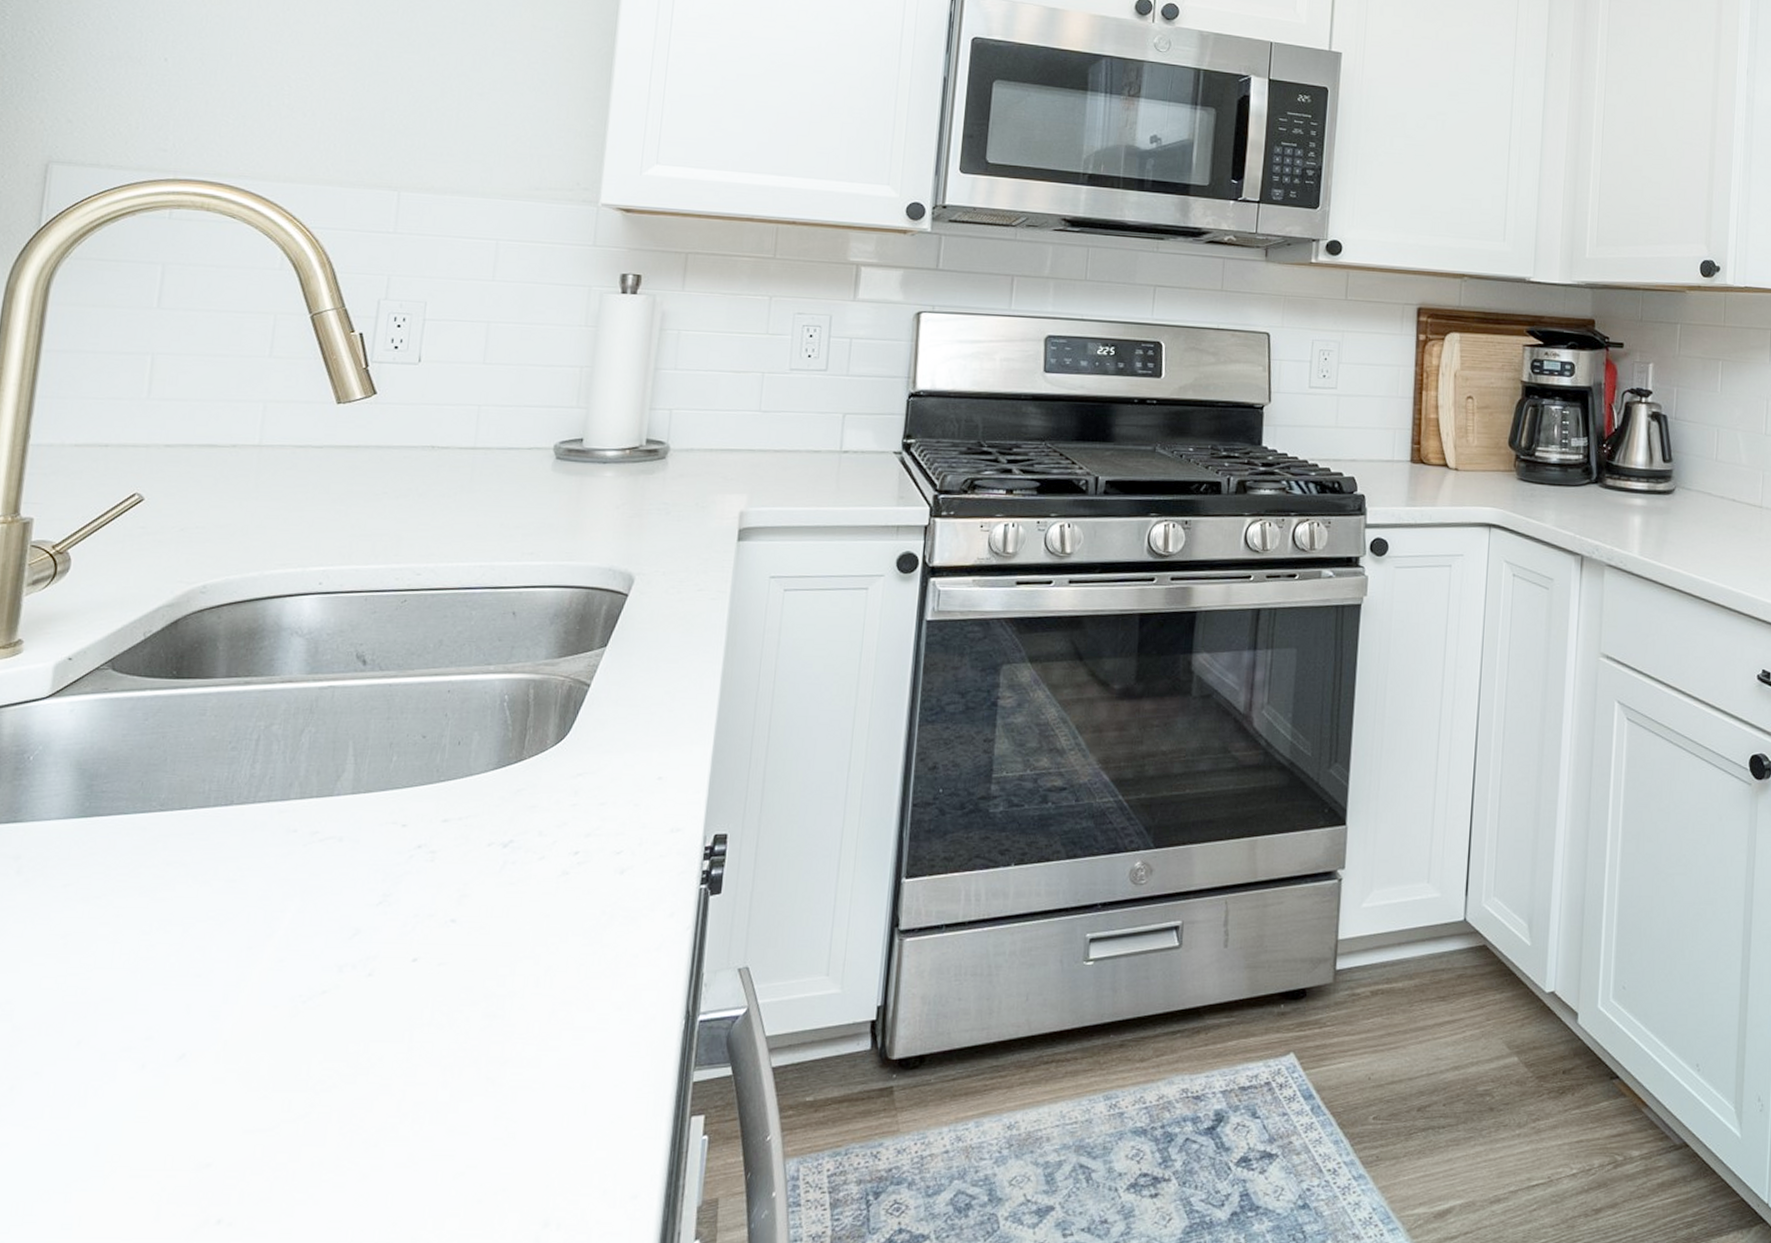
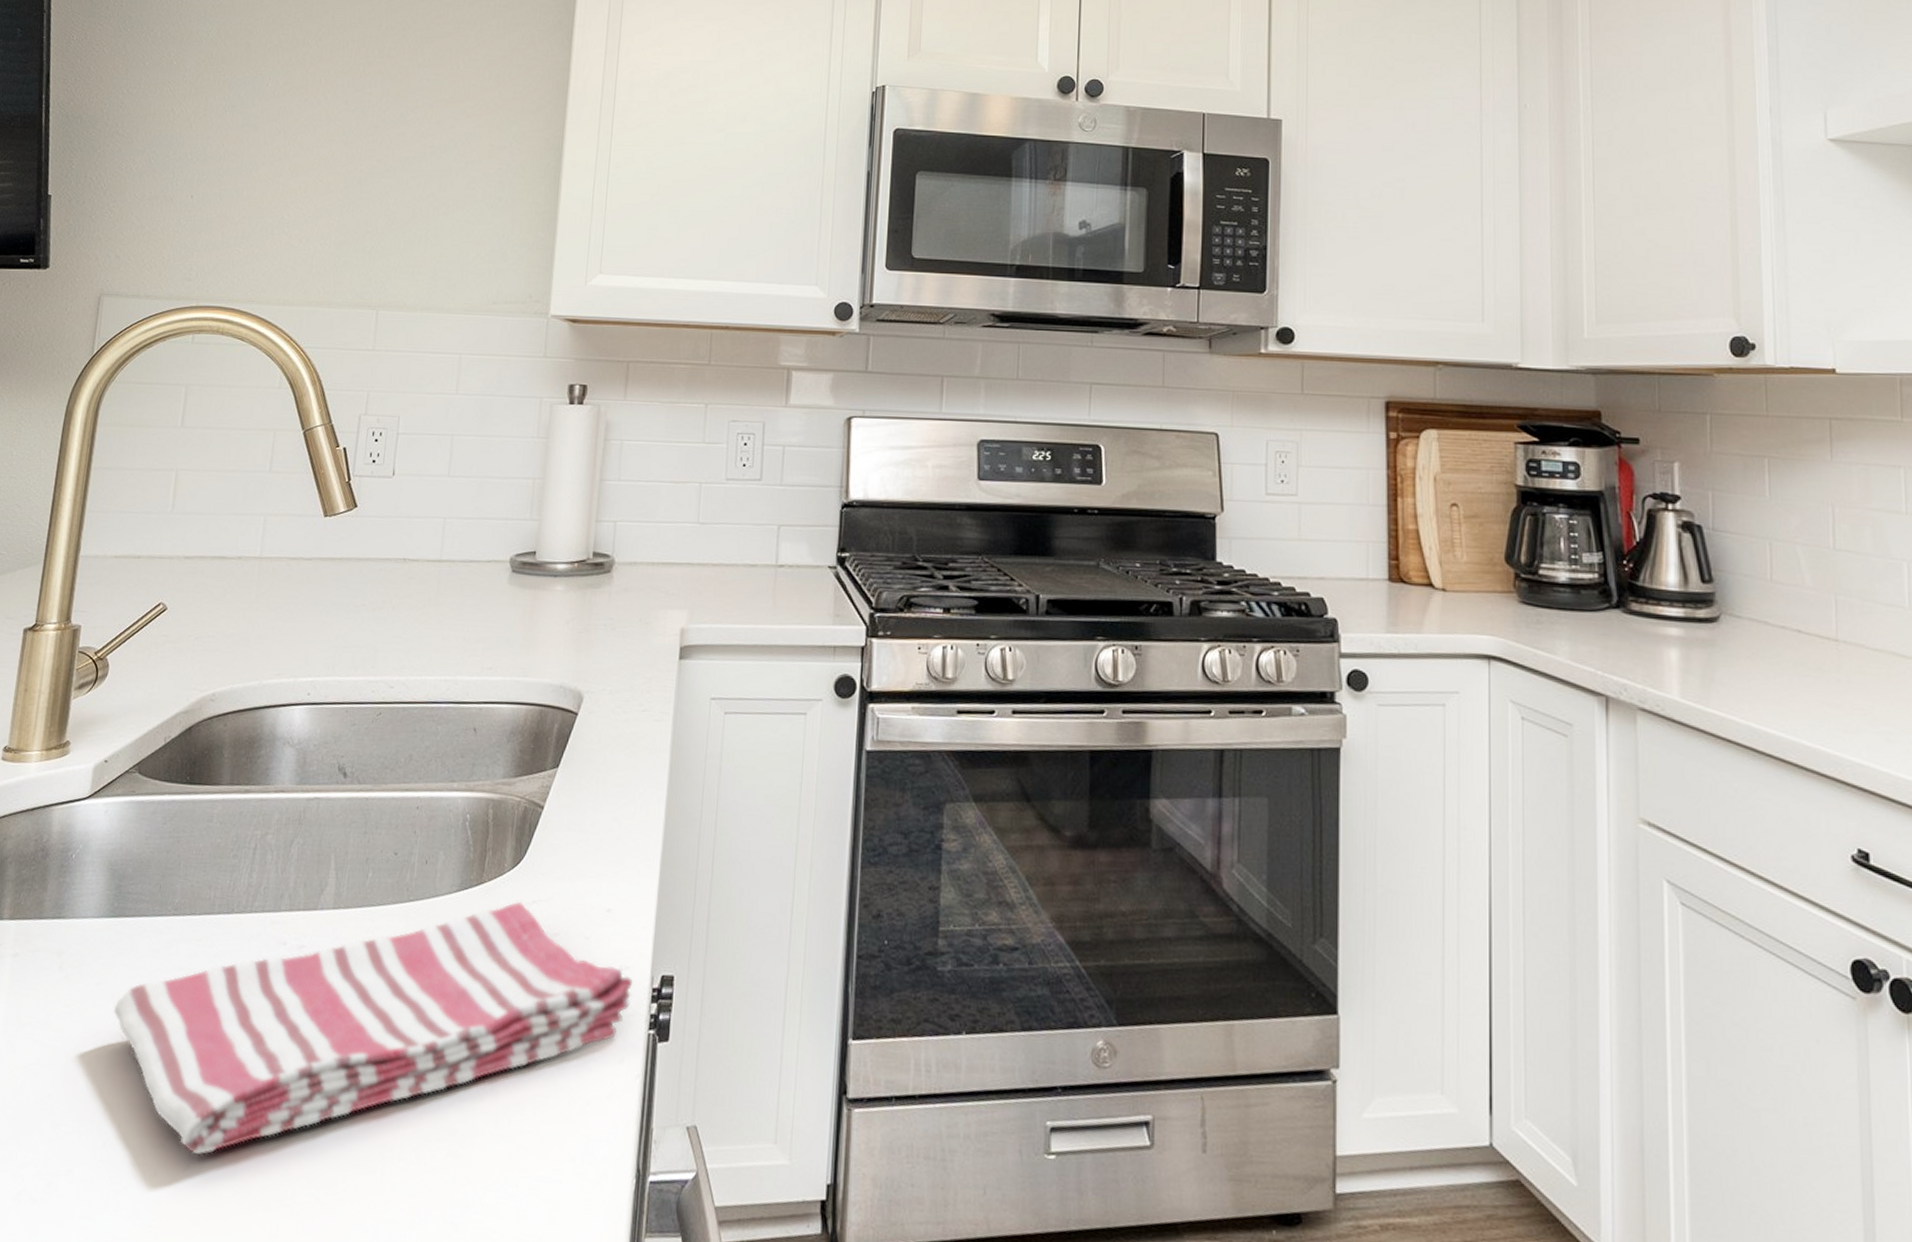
dish towel: none [86,775,685,1043] -> present [113,901,634,1155]

